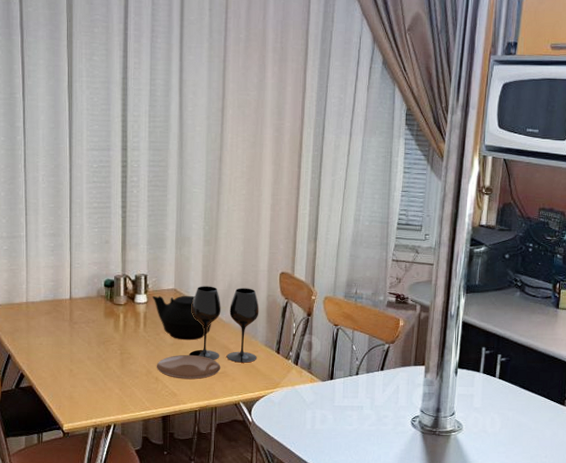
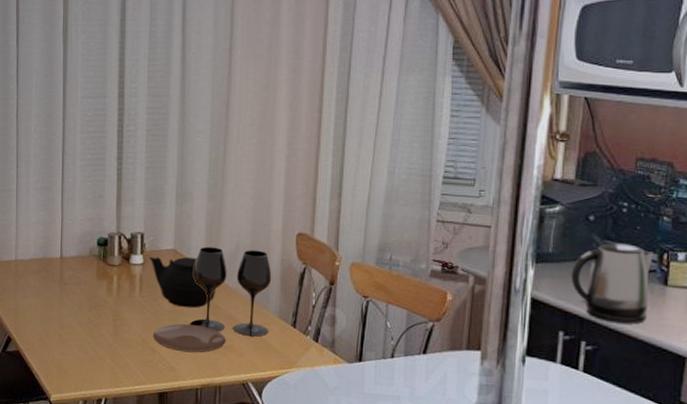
kettle: none [491,275,550,339] -> present [570,242,654,324]

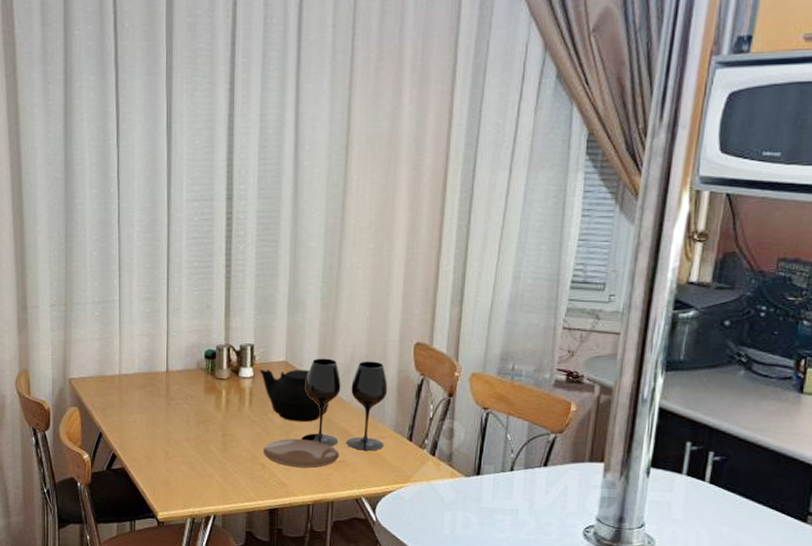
kettle: present [570,242,654,324] -> none [701,348,791,434]

